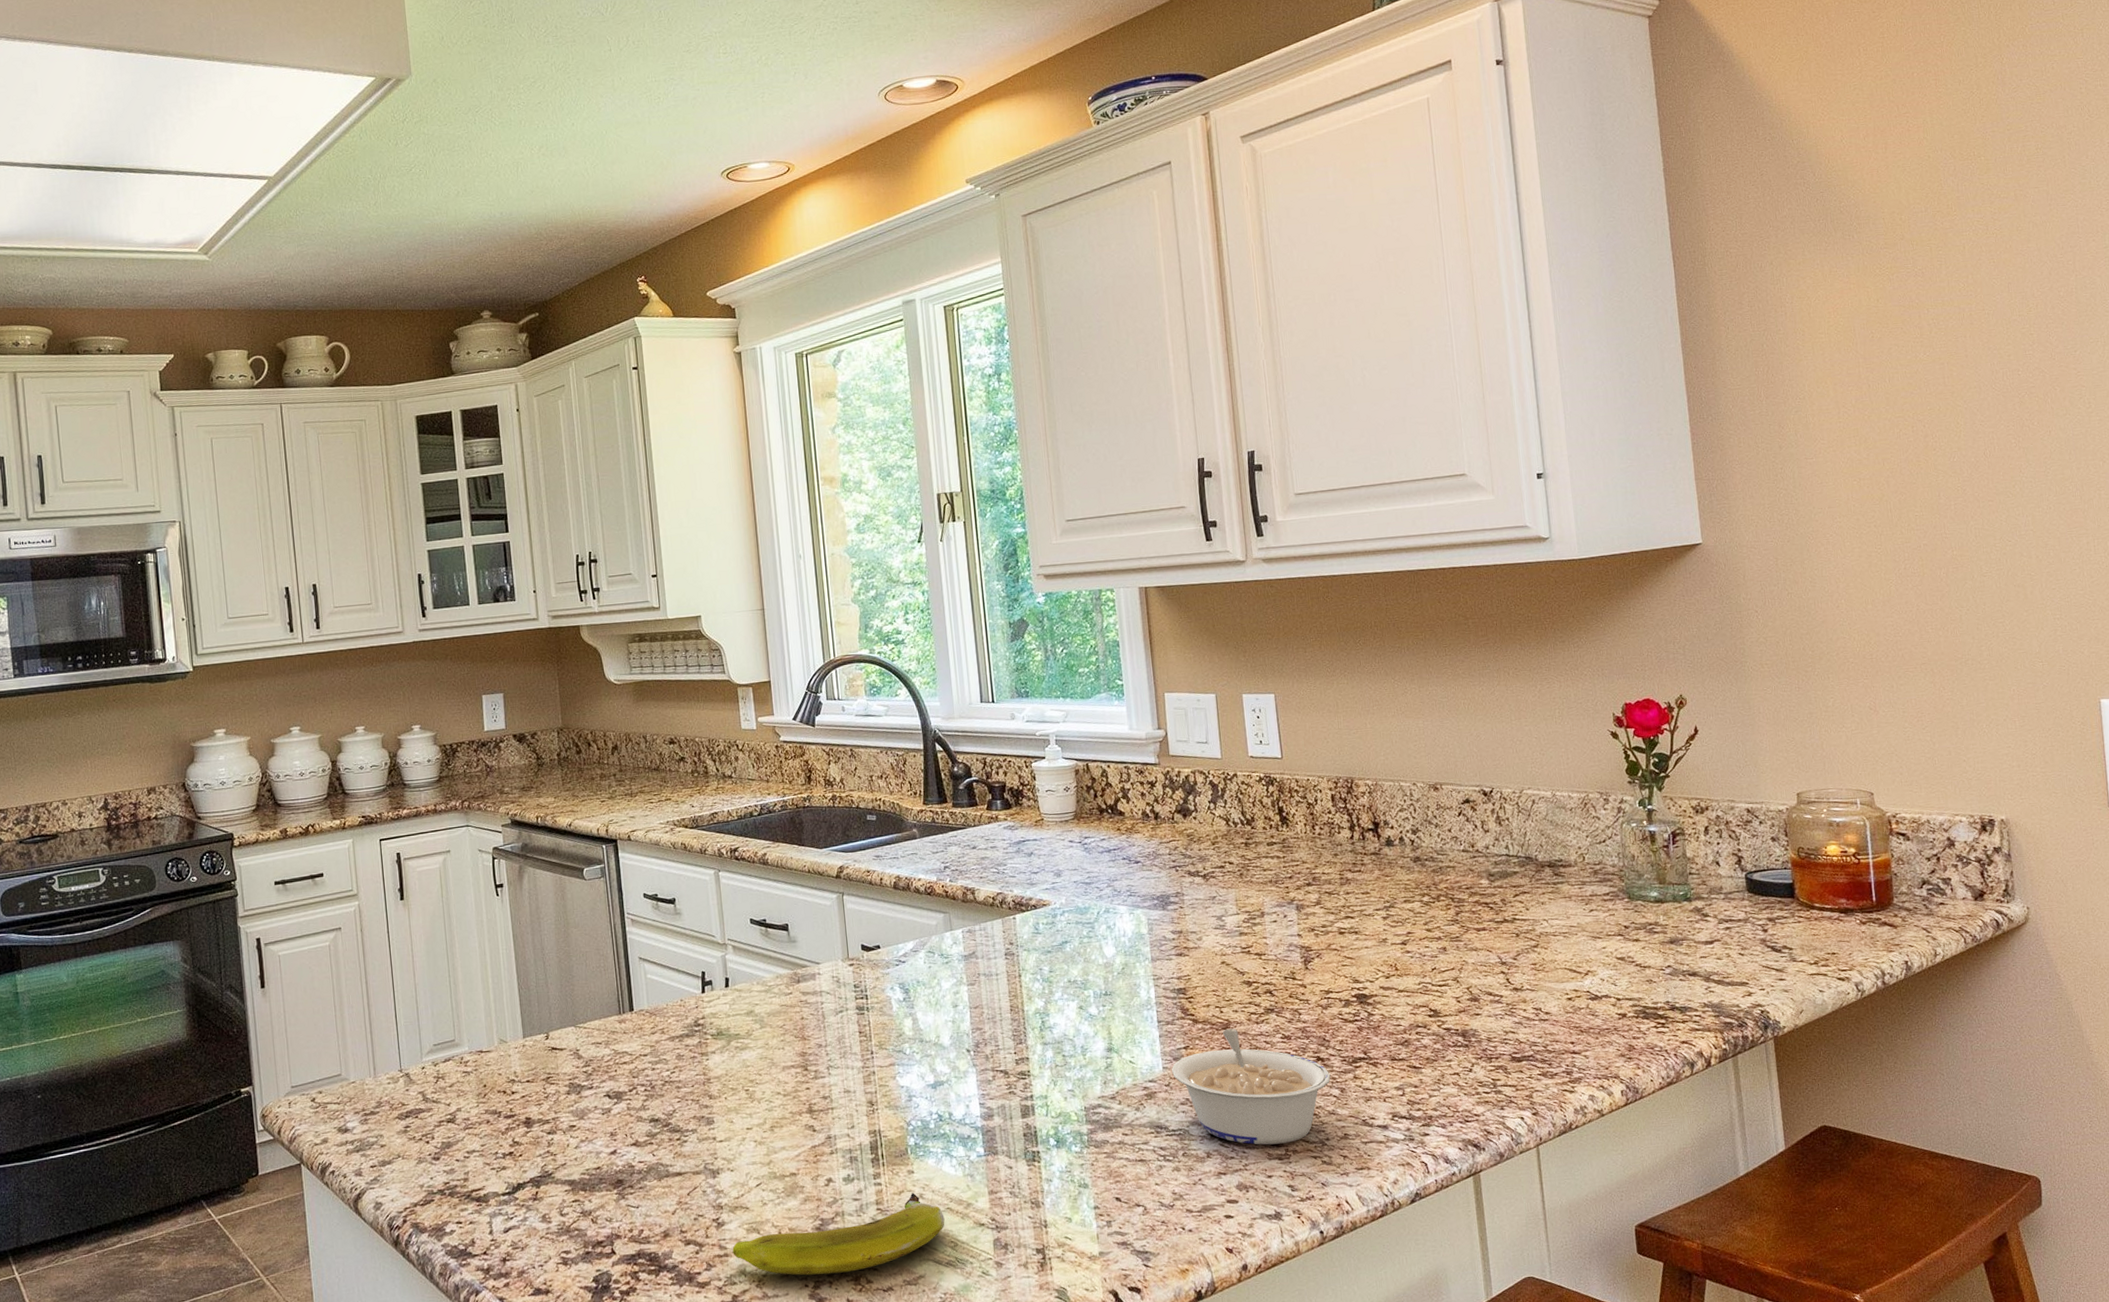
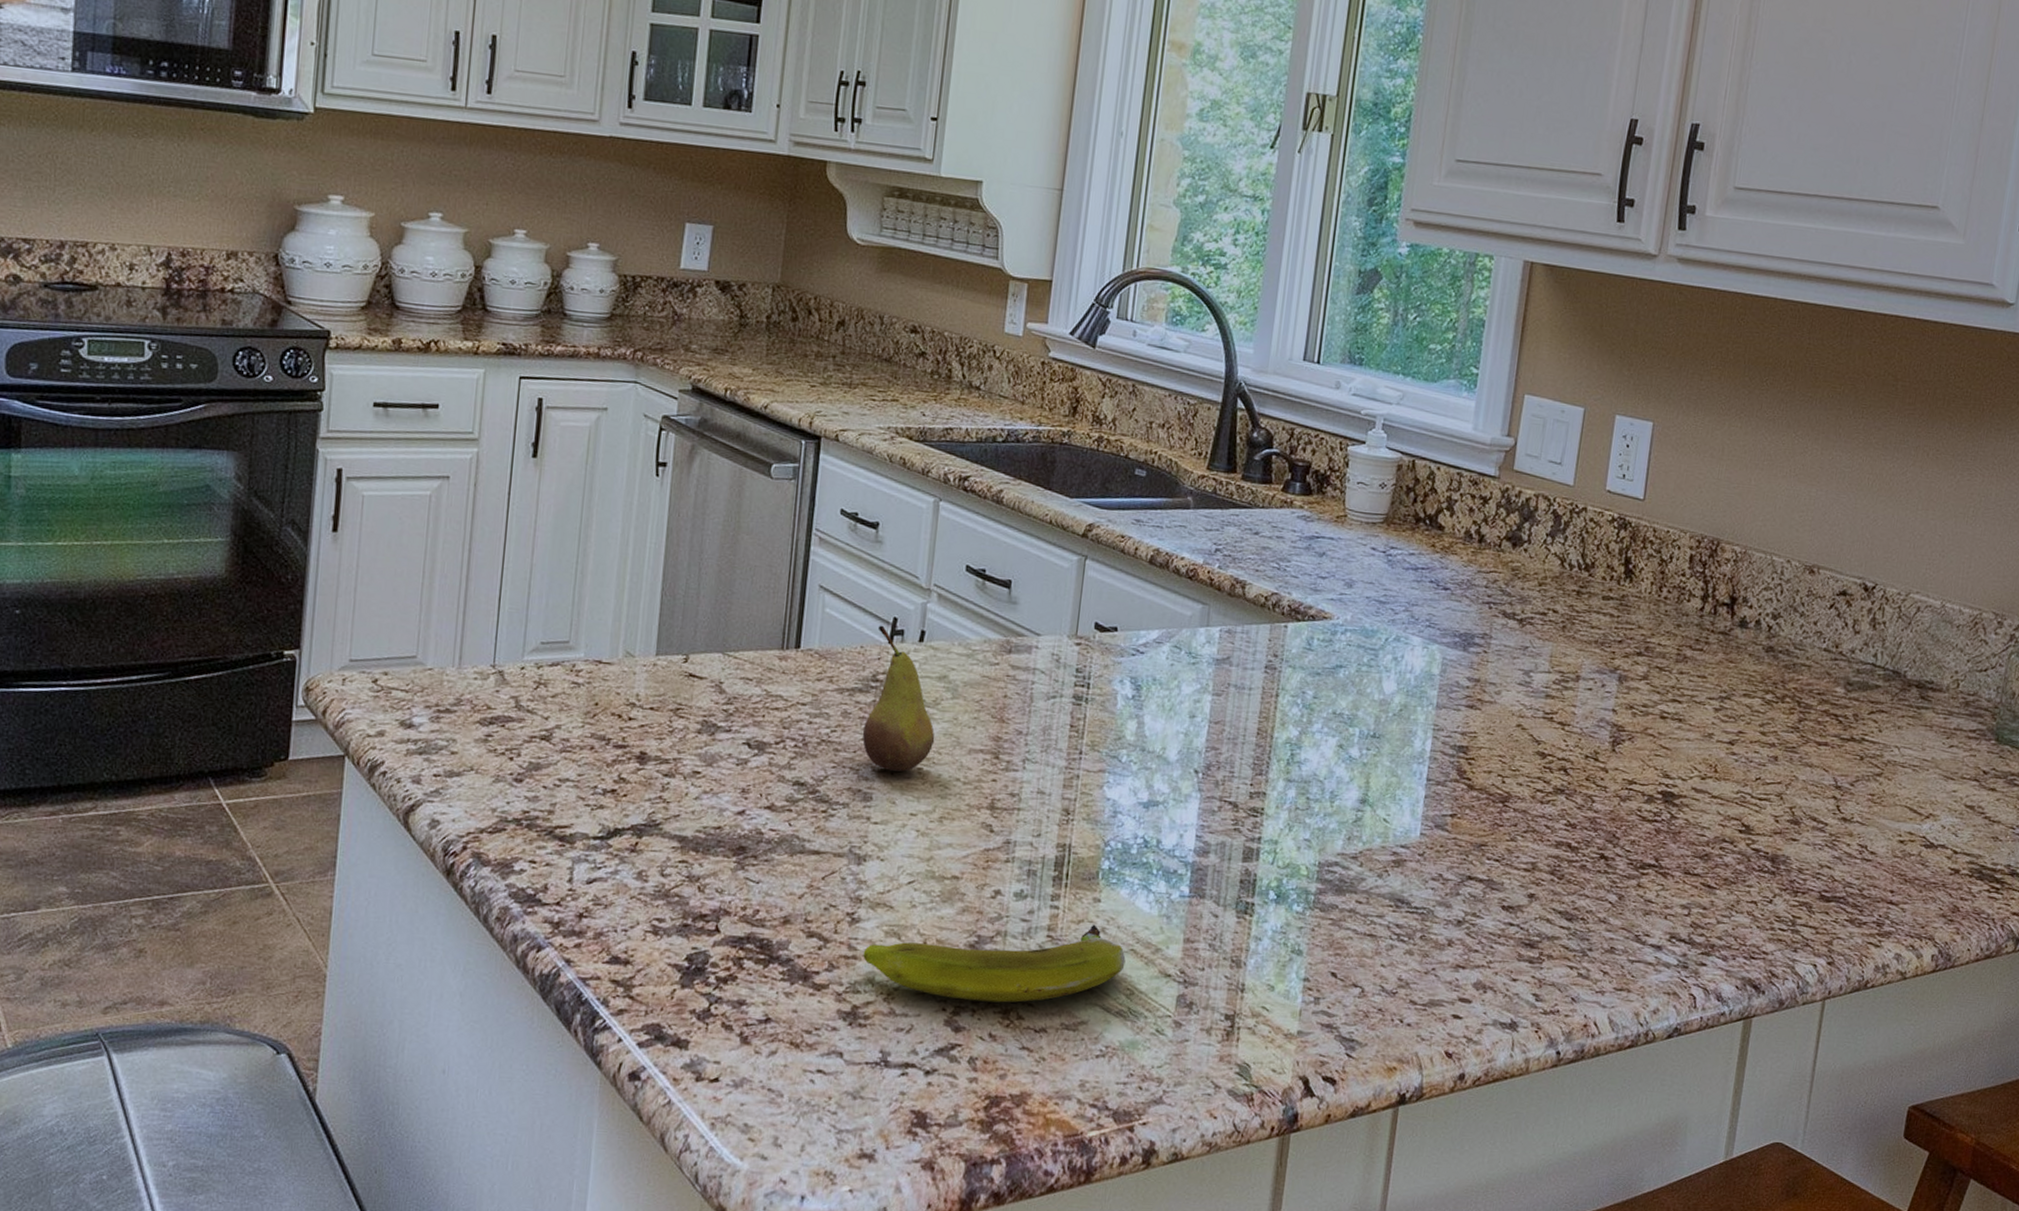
fruit: none [691,979,754,1096] -> present [862,625,935,772]
legume: present [1171,1028,1331,1145] -> none [1429,802,1612,946]

